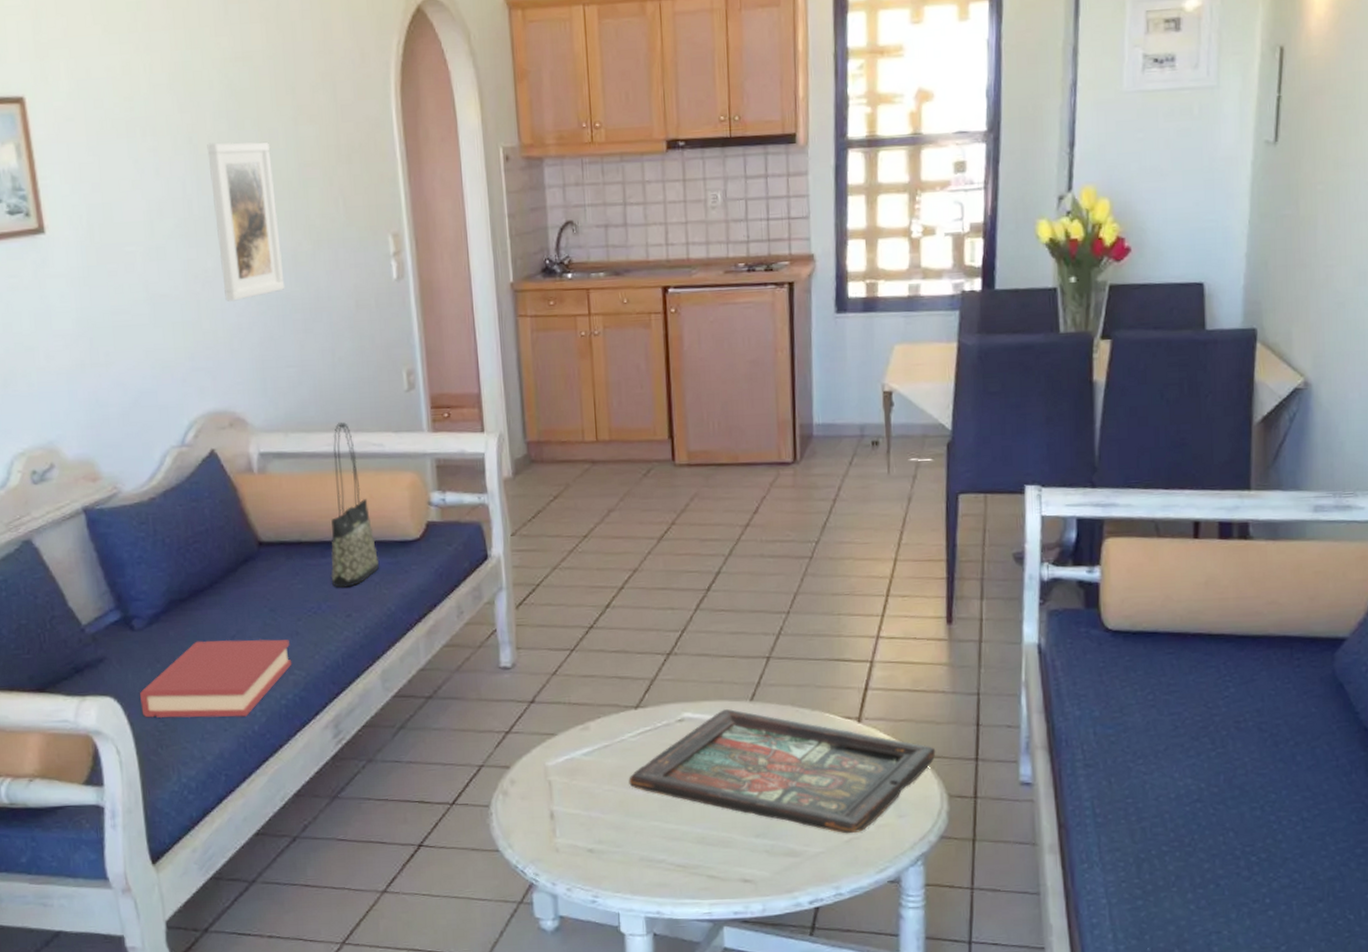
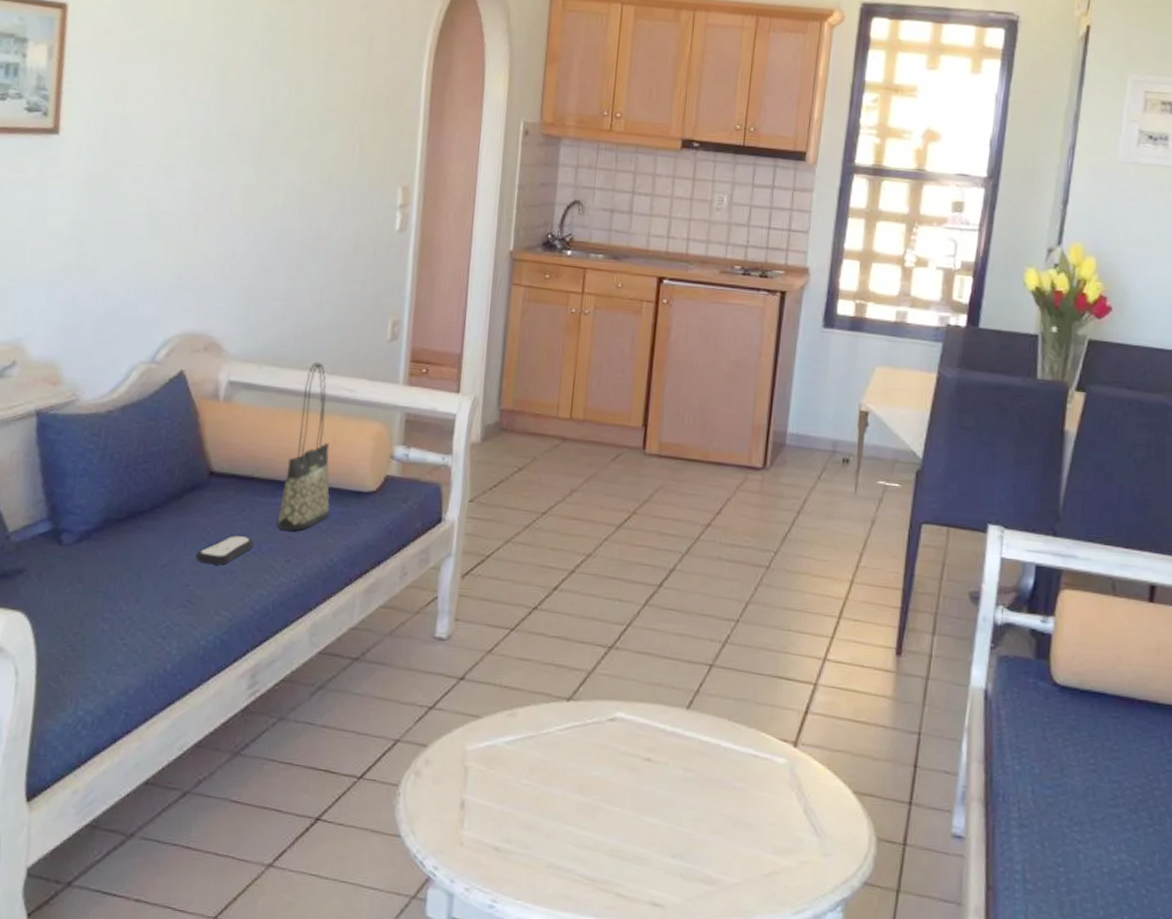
hardback book: present [140,639,292,719] -> none [51,565,222,653]
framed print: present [207,141,285,301] -> none [225,74,299,228]
remote control: none [260,598,314,629] -> present [195,535,255,565]
decorative tray: present [629,709,936,834] -> none [548,714,870,867]

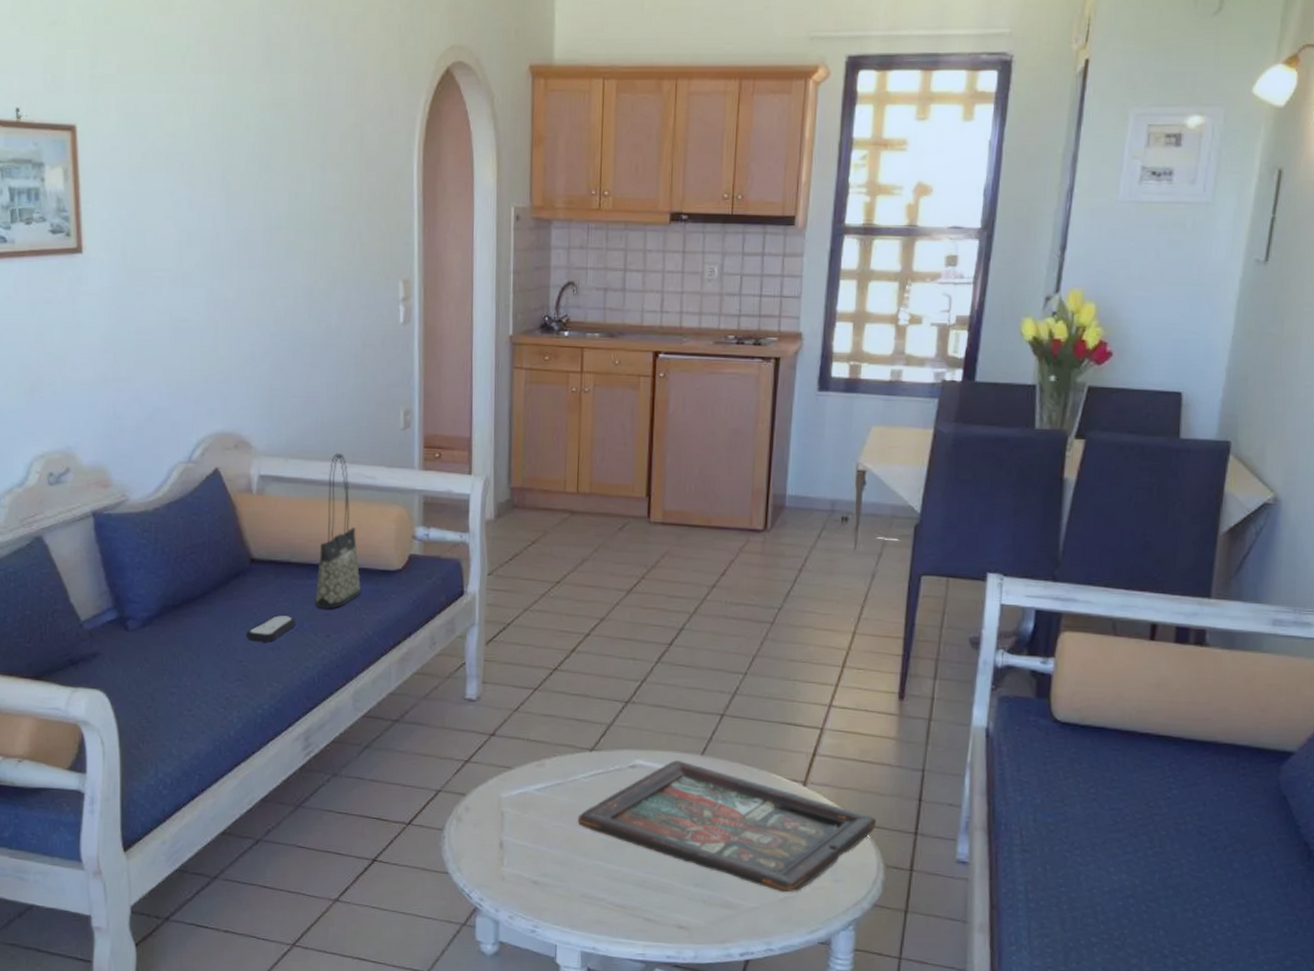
decorative tray: none [548,714,870,867] -> present [577,760,877,893]

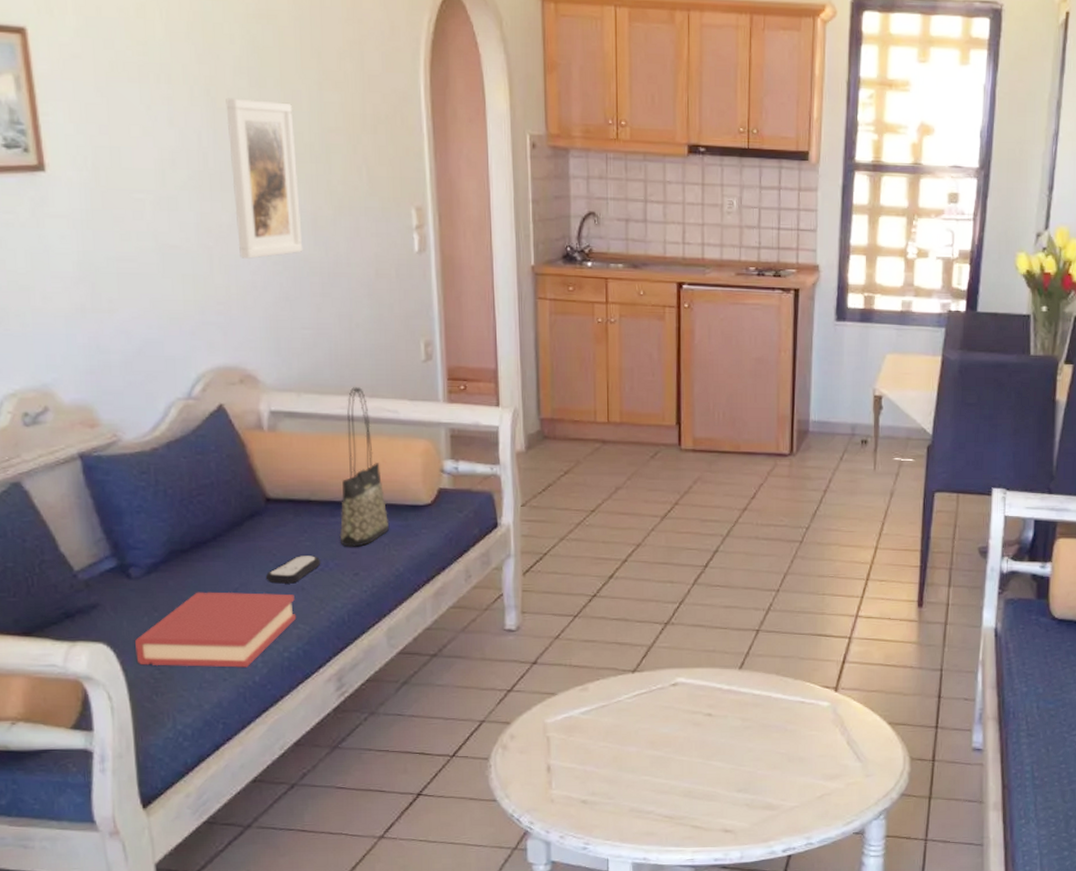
hardback book: none [128,646,271,722] -> present [135,591,297,668]
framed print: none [238,181,298,331] -> present [226,97,303,259]
decorative tray: present [577,760,877,893] -> none [623,676,902,791]

